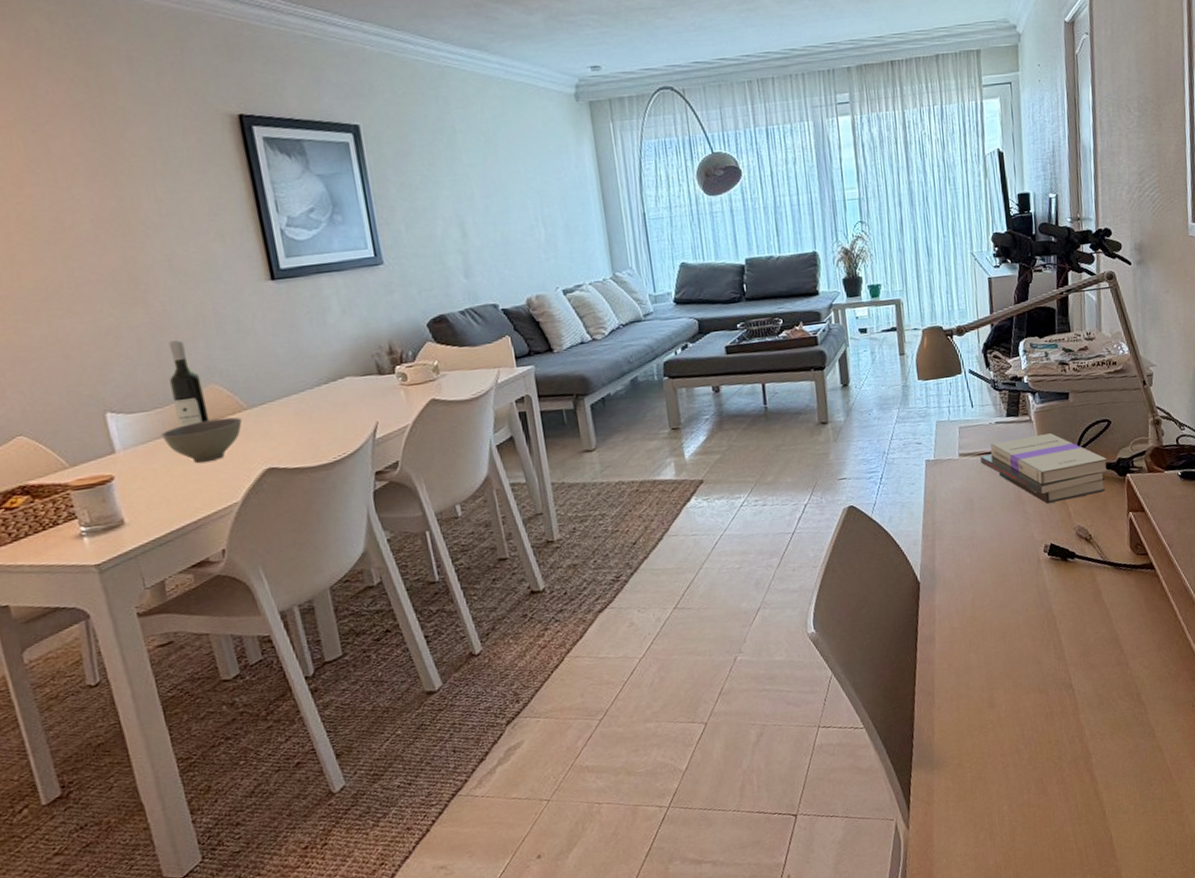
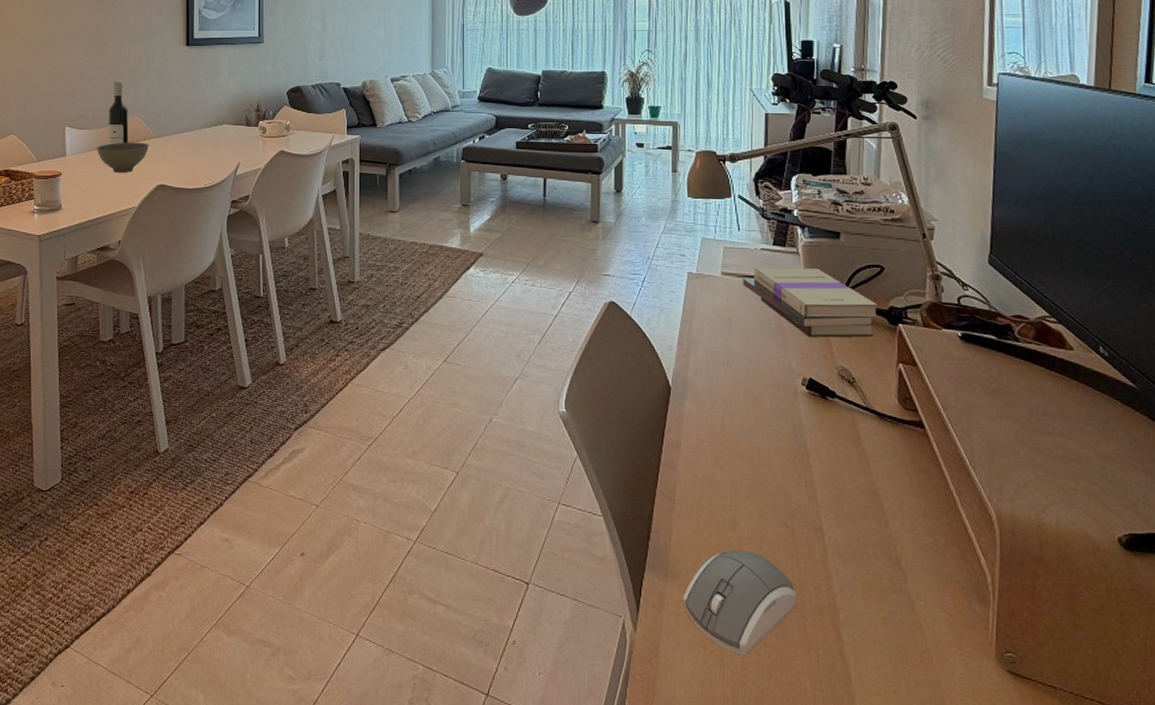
computer mouse: none [950,723,1055,822] -> present [683,550,798,656]

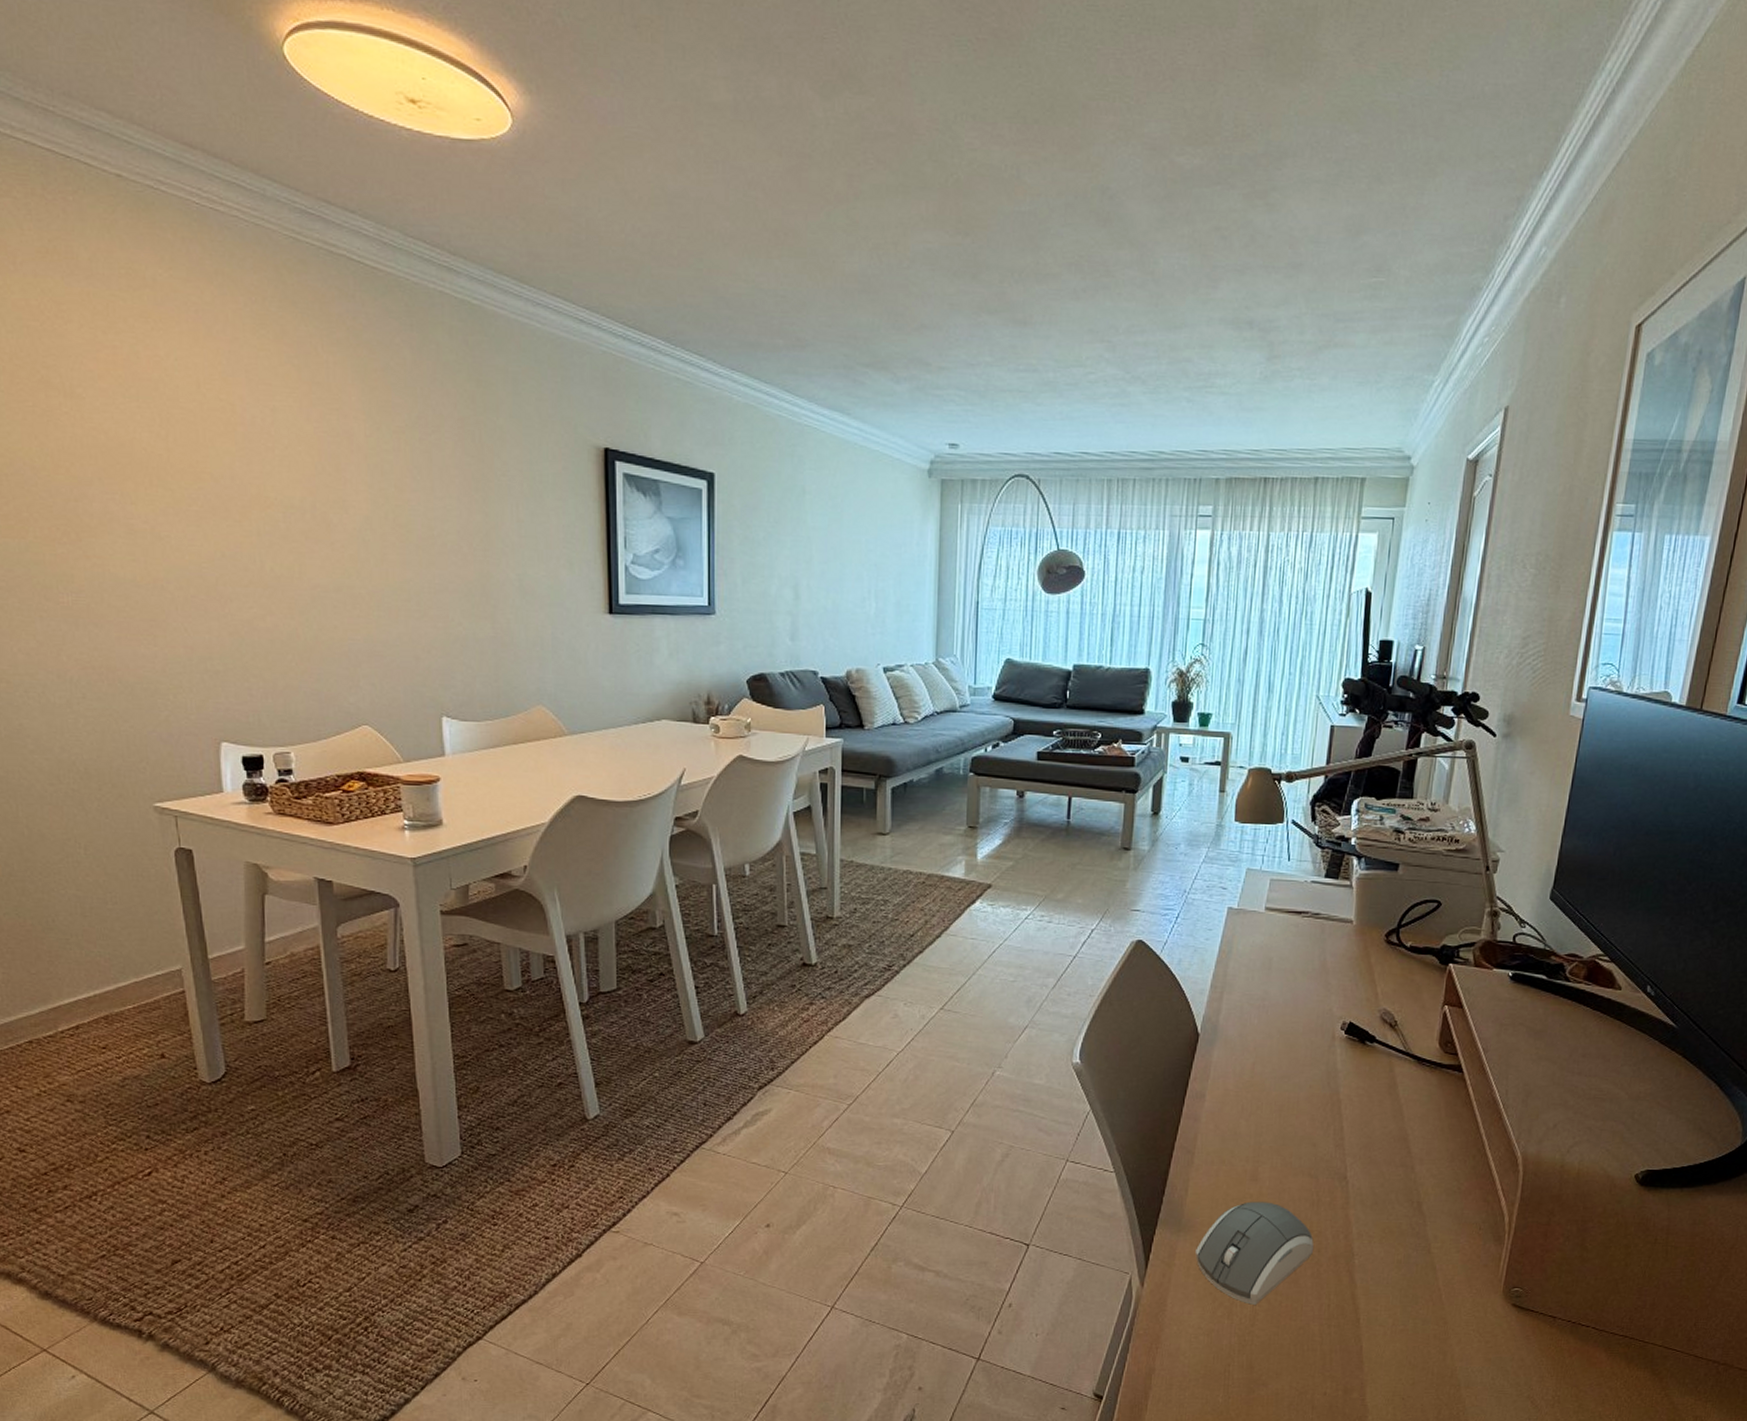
bowl: present [96,142,150,172] -> none [487,739,562,779]
bottle: present [108,80,129,144] -> none [502,657,532,742]
books: present [743,268,878,338] -> none [1288,903,1430,979]

